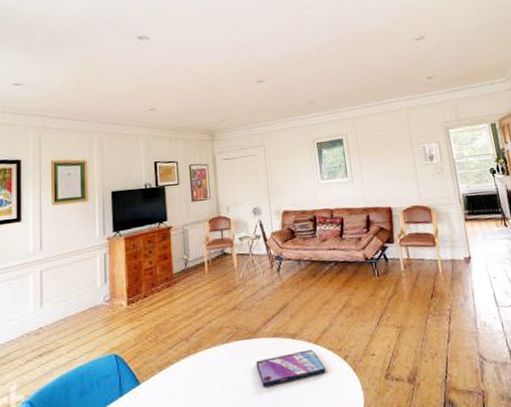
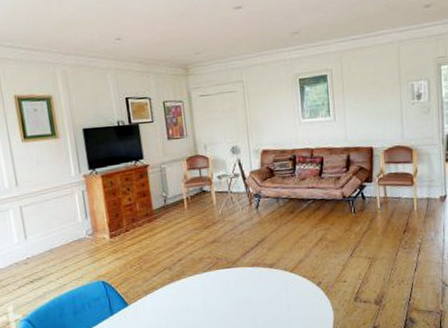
video game case: present [256,349,326,386] -> none [235,276,300,307]

